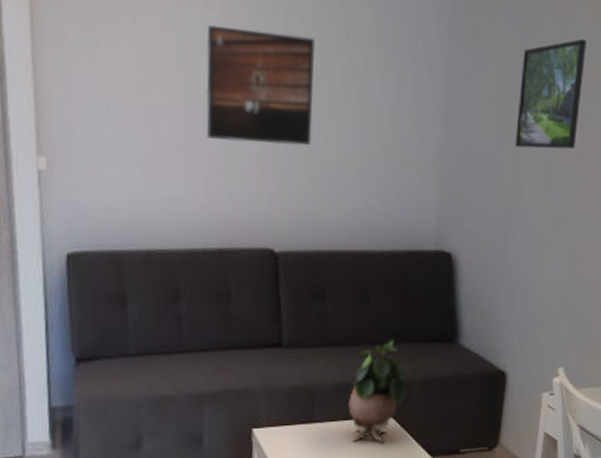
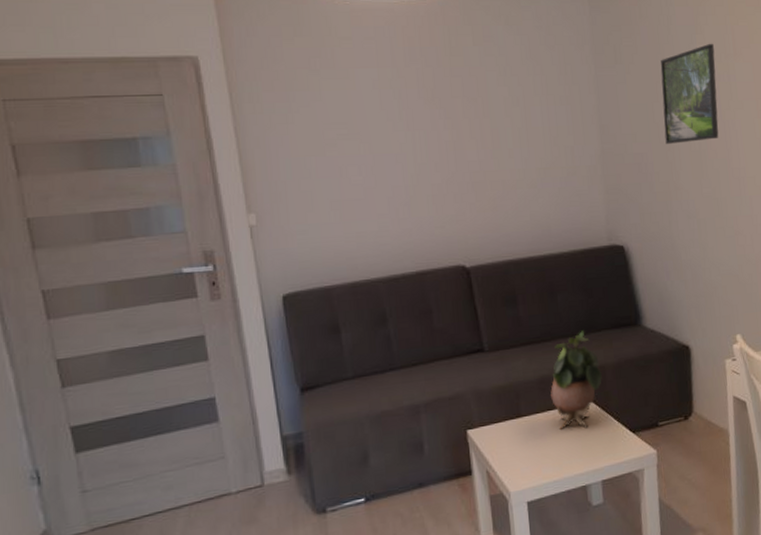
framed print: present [206,26,316,146] -> none [383,77,486,176]

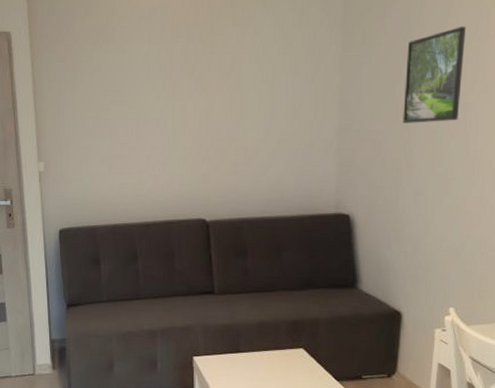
potted plant: present [550,331,602,430] -> none [267,286,315,370]

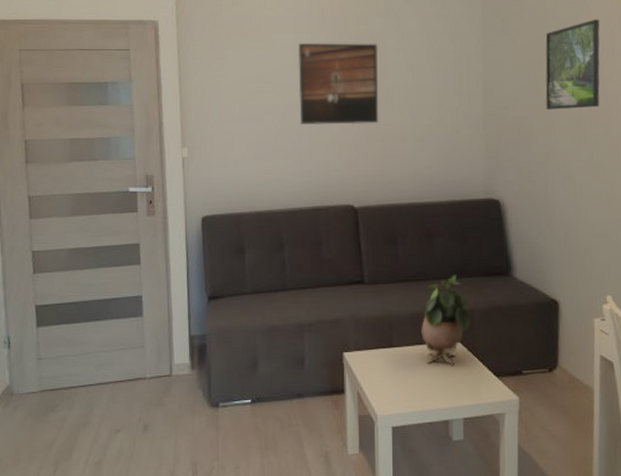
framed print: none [151,54,234,139] -> present [298,43,379,125]
potted plant: none [267,286,315,370] -> present [421,275,471,365]

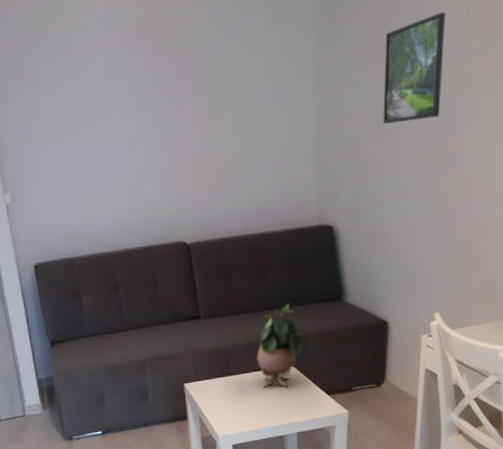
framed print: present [298,43,379,125] -> none [115,59,207,159]

